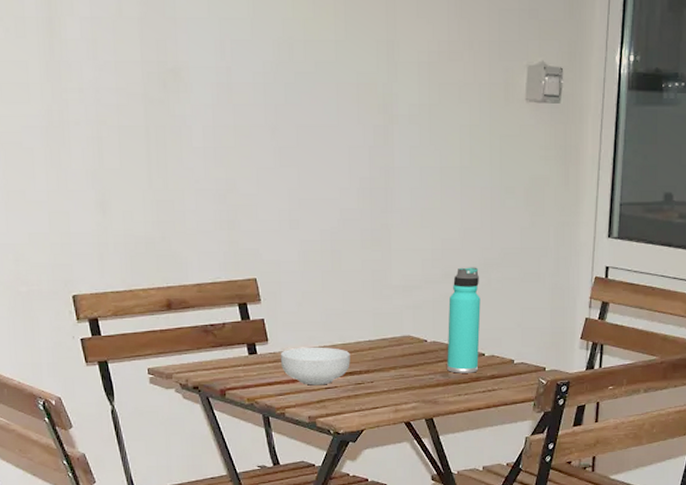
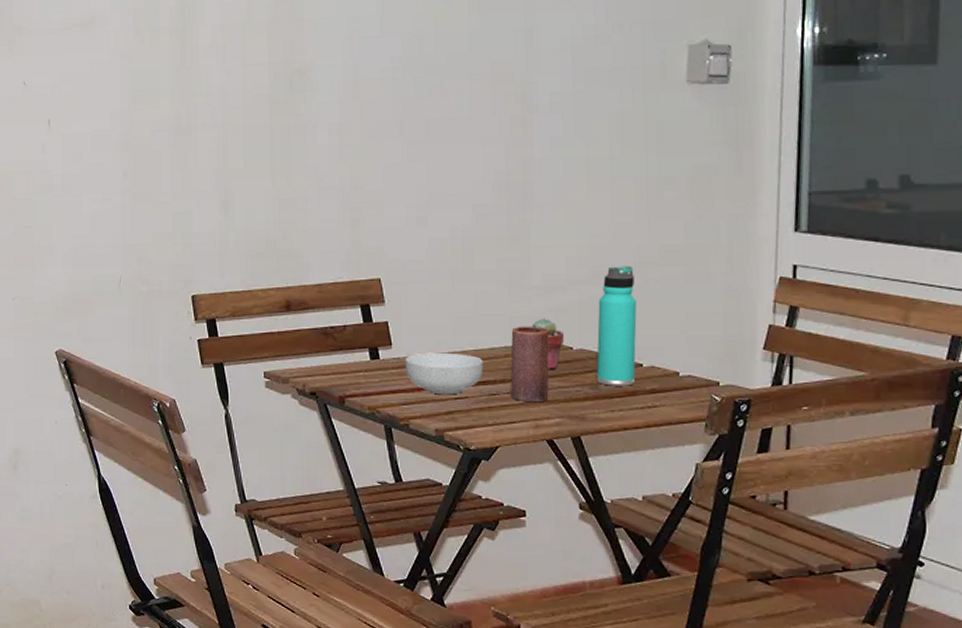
candle: none [374,321,407,390] -> present [510,326,550,403]
potted succulent: none [393,313,419,361] -> present [533,317,564,370]

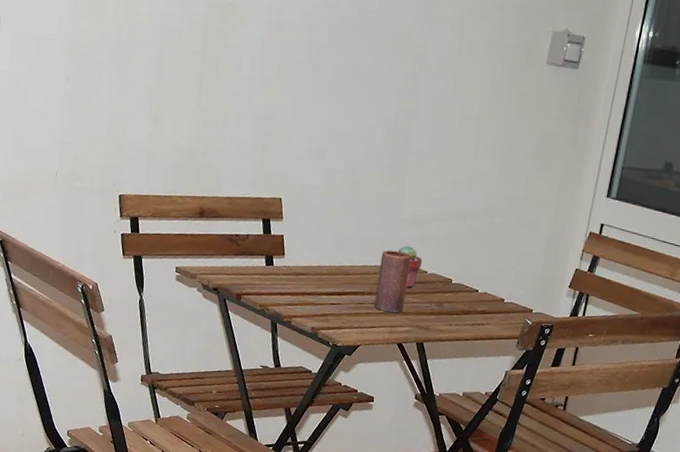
cereal bowl: present [404,352,483,395] -> none [293,264,356,301]
thermos bottle: present [596,266,637,386] -> none [442,209,483,307]

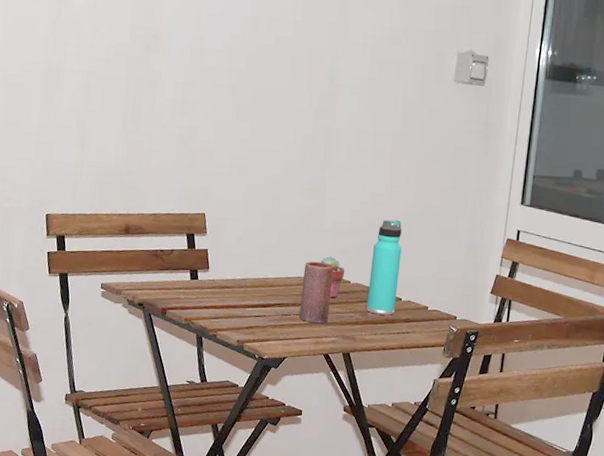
thermos bottle: none [442,209,483,307] -> present [366,219,402,315]

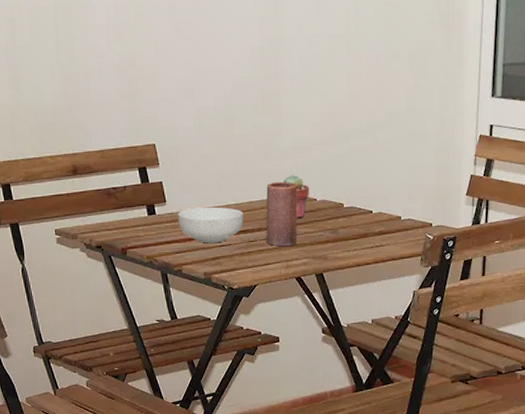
cereal bowl: none [217,277,280,313] -> present [177,207,244,244]
thermos bottle: present [366,219,402,315] -> none [336,128,368,230]

